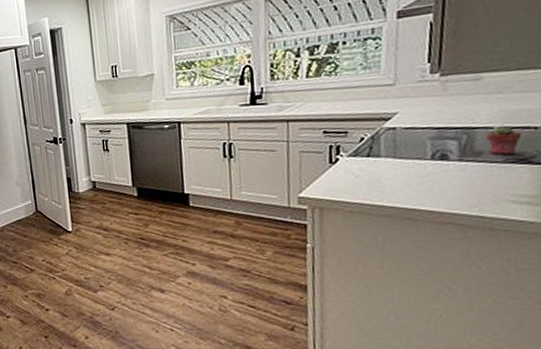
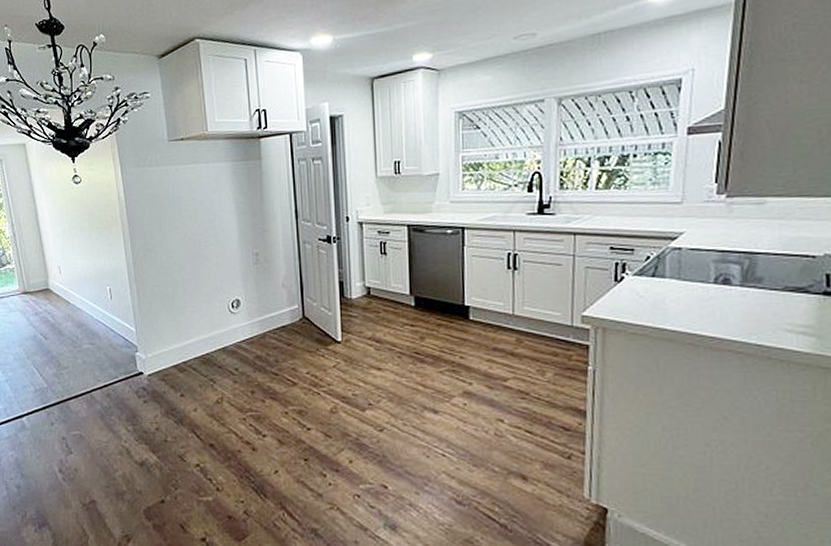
potted succulent: present [486,124,522,155] -> none [768,252,801,282]

